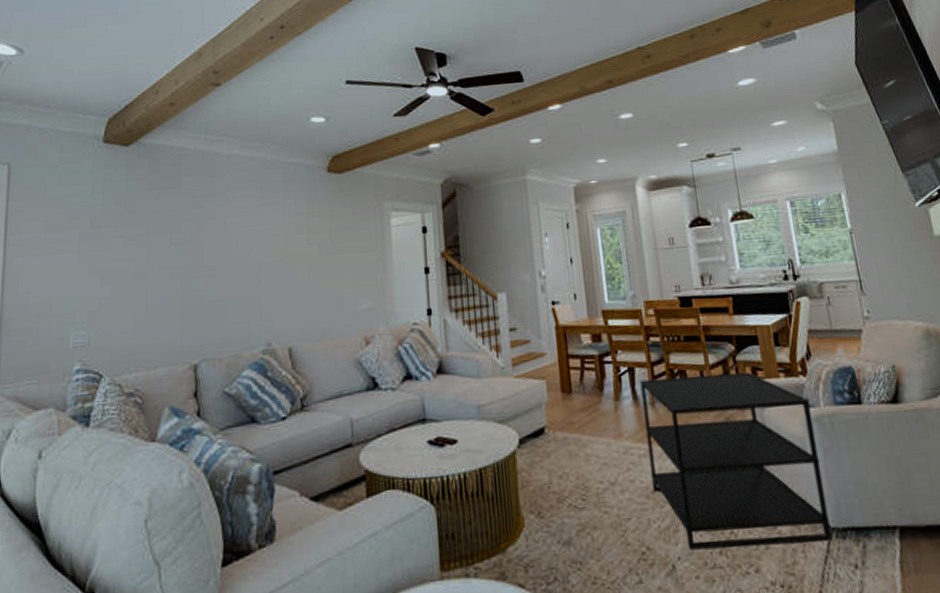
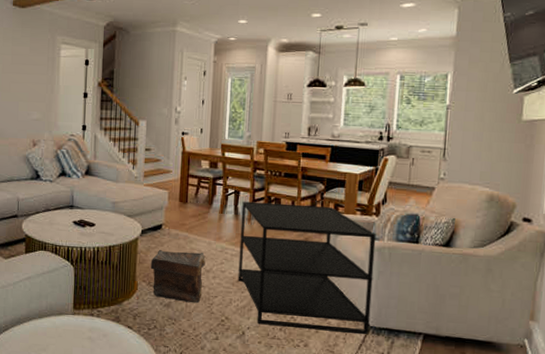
pouch: none [536,459,611,534] -> present [150,249,206,303]

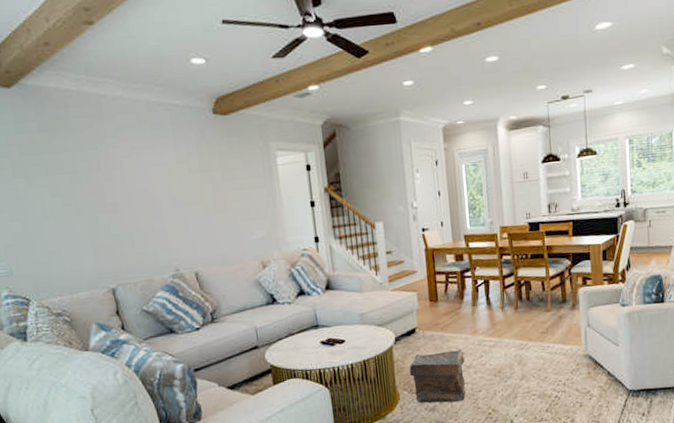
side table: present [238,201,376,335] -> none [493,281,629,410]

